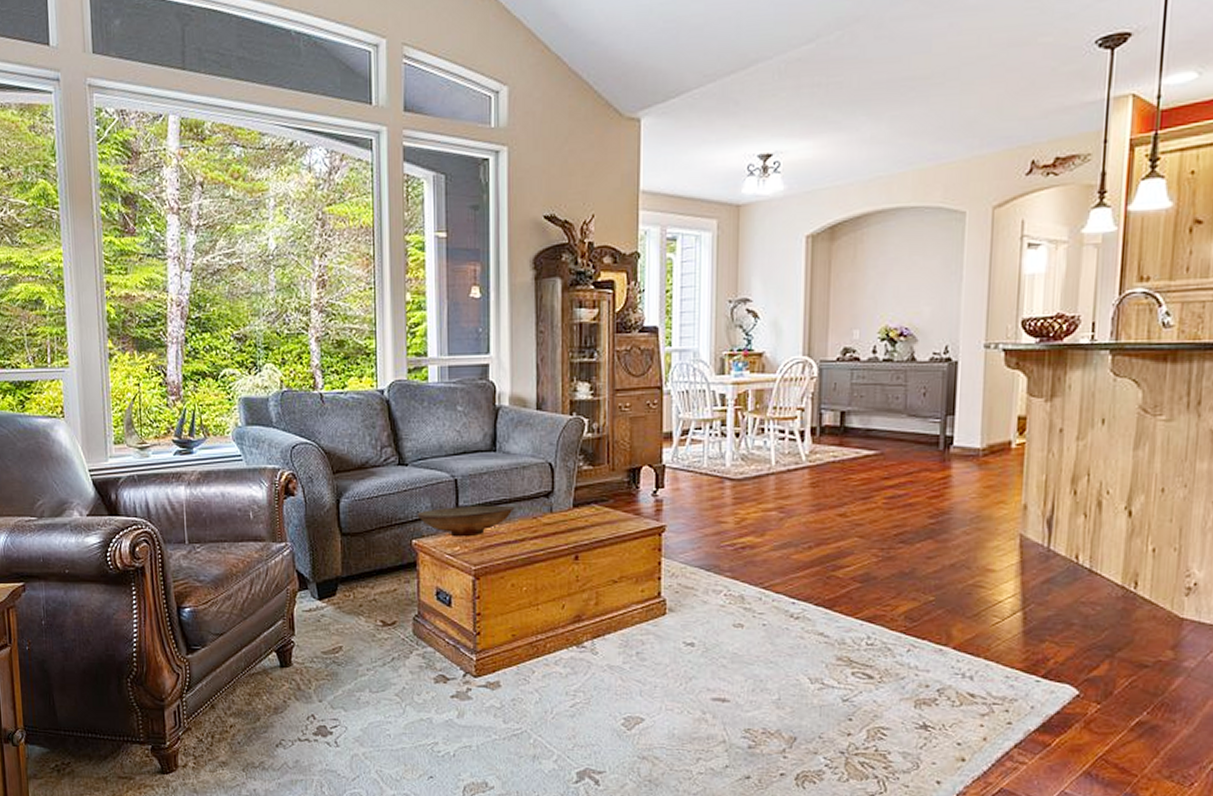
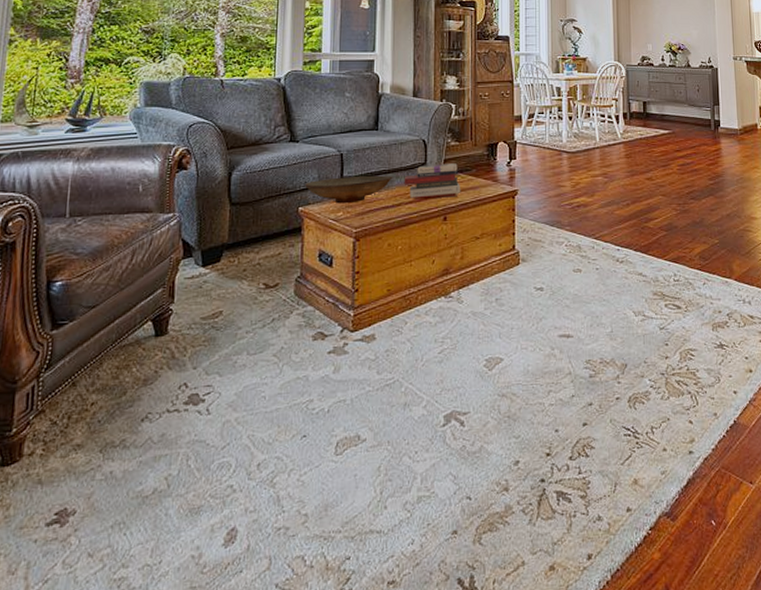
books: none [527,492,596,534] -> present [404,163,461,199]

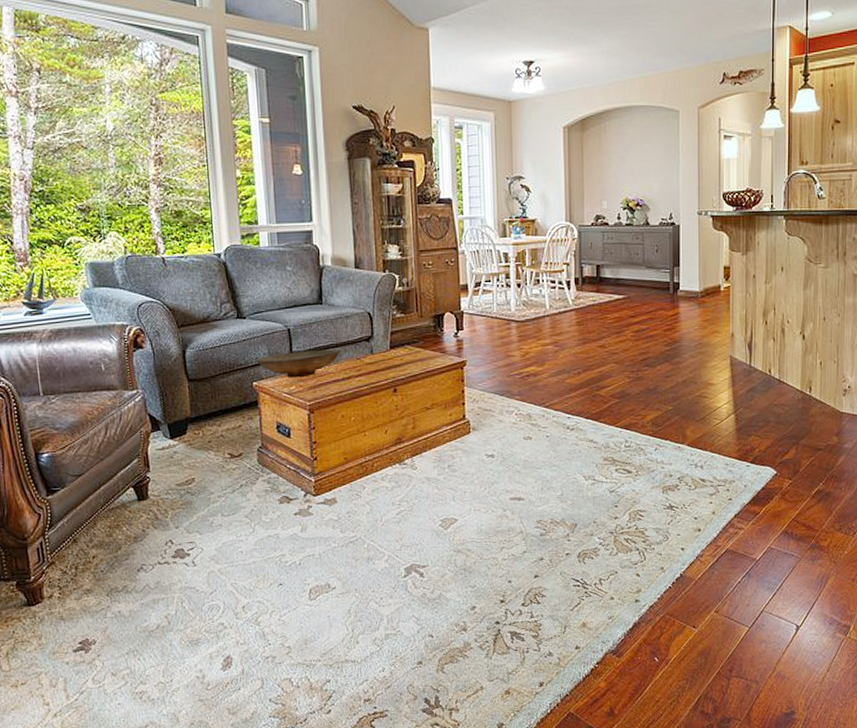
books: present [404,163,461,199] -> none [352,335,410,372]

